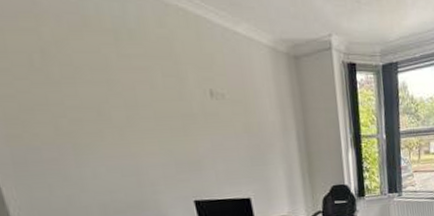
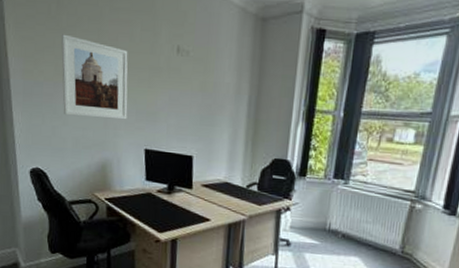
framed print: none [55,88,166,181] -> present [61,34,128,120]

